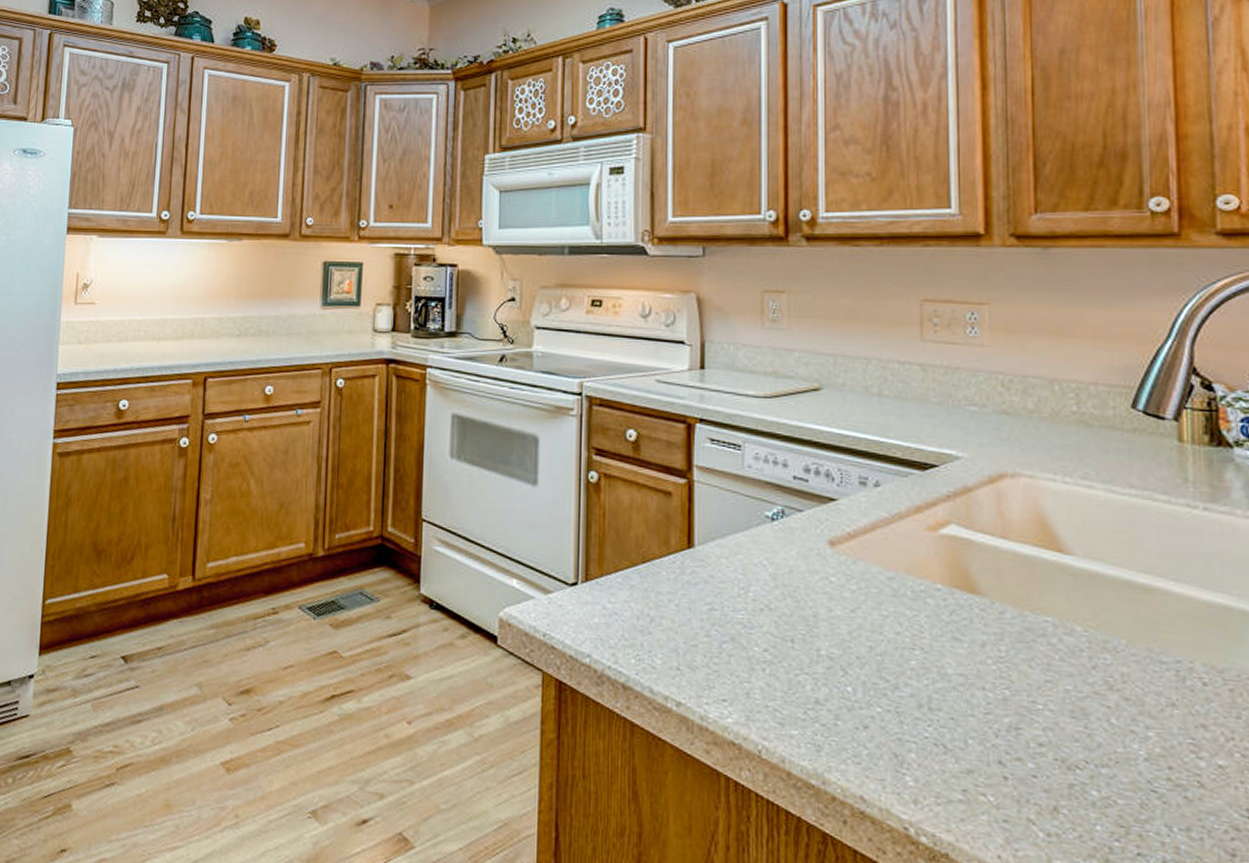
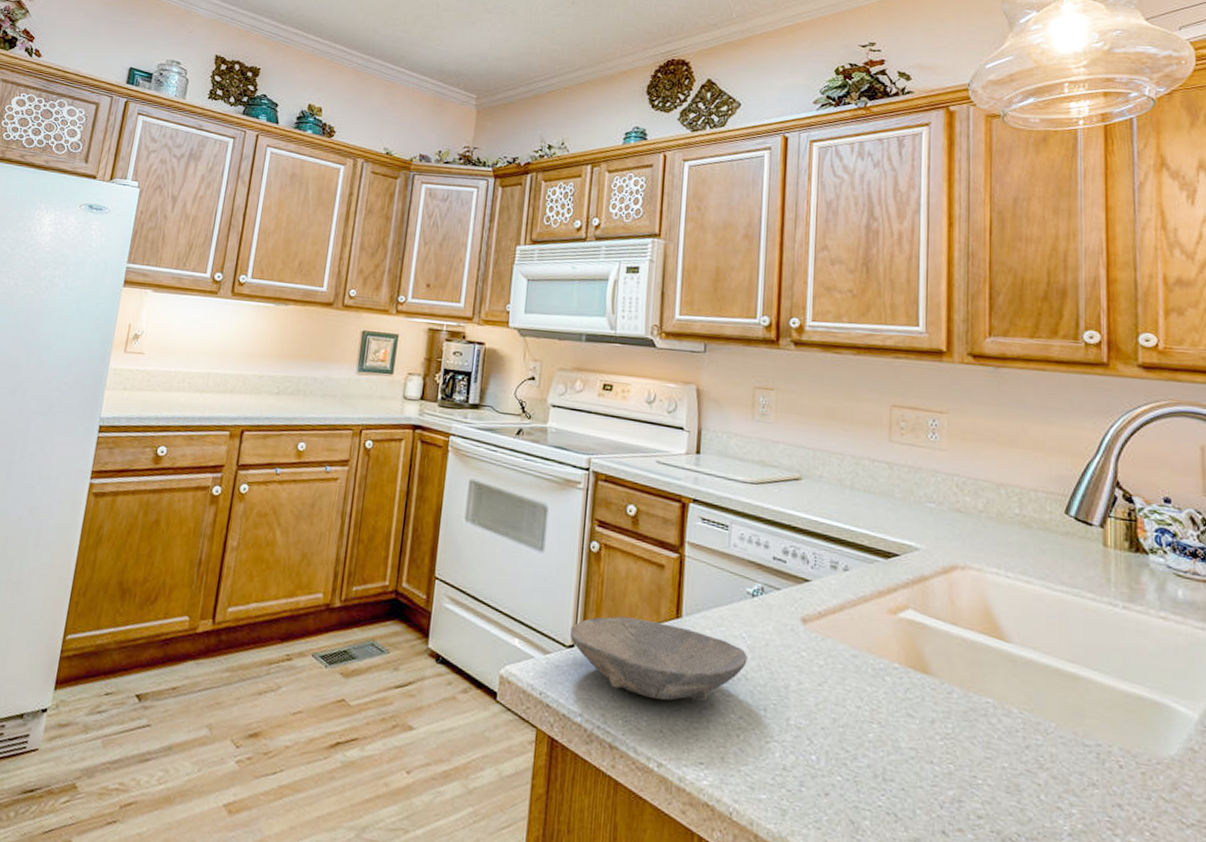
bowl: none [573,549,770,637] -> present [570,616,747,702]

